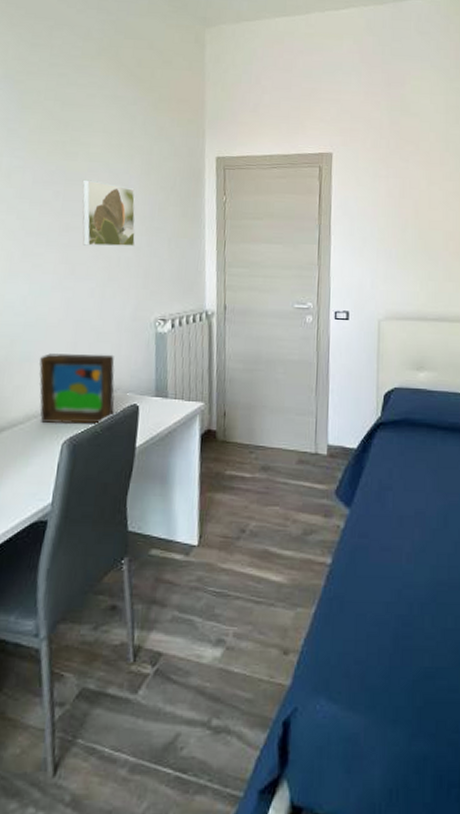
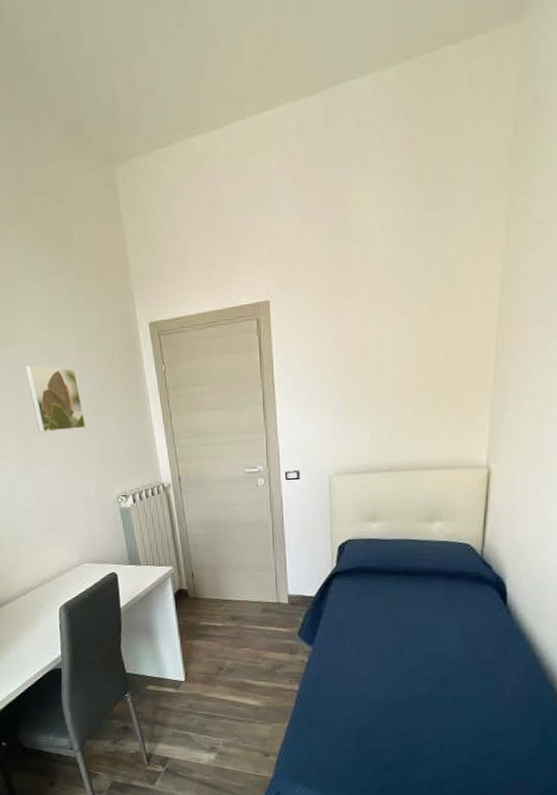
picture frame: present [39,353,115,425] -> none [24,531,97,594]

